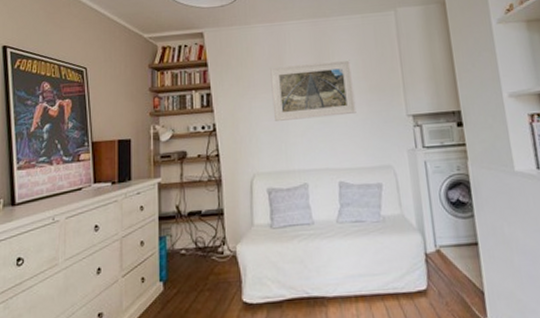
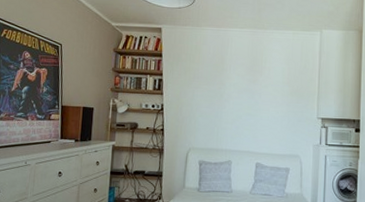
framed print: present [270,59,357,121] -> none [211,65,279,111]

